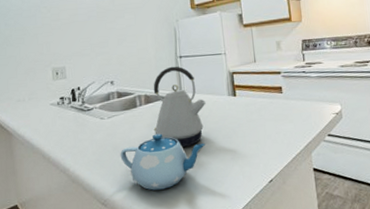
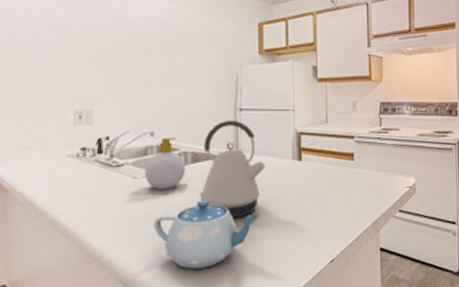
soap bottle: none [109,84,141,128] -> present [145,138,186,190]

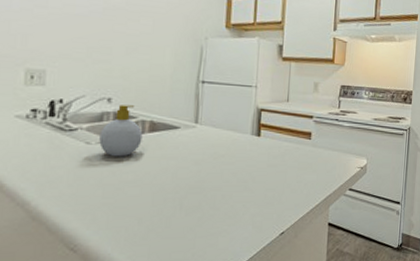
teapot: present [153,200,260,269] -> none [105,169,215,236]
kettle: present [199,120,266,219] -> none [154,91,225,189]

